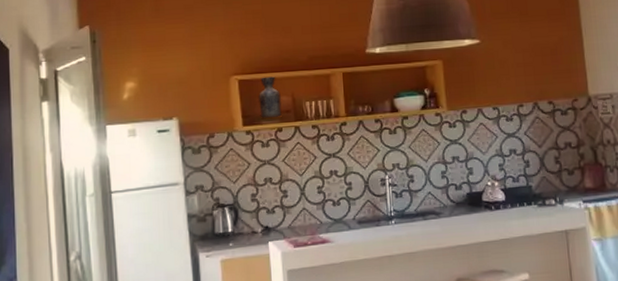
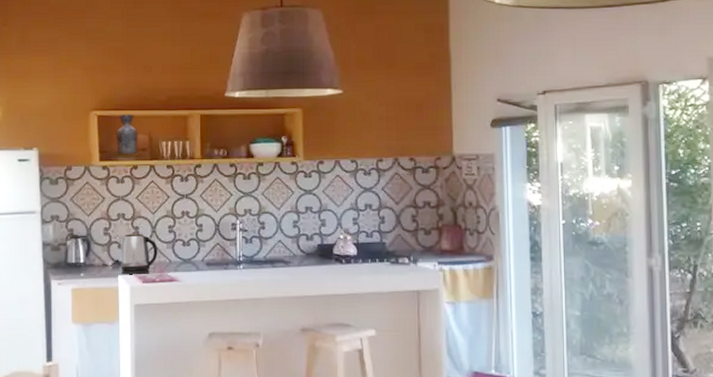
kettle: none [267,196,308,241] -> present [118,233,158,275]

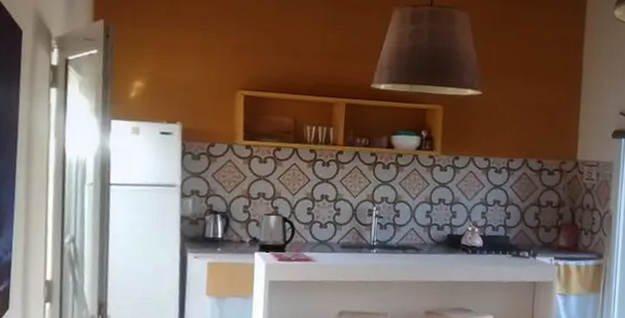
ceramic jug: present [116,114,138,156] -> none [261,96,284,137]

